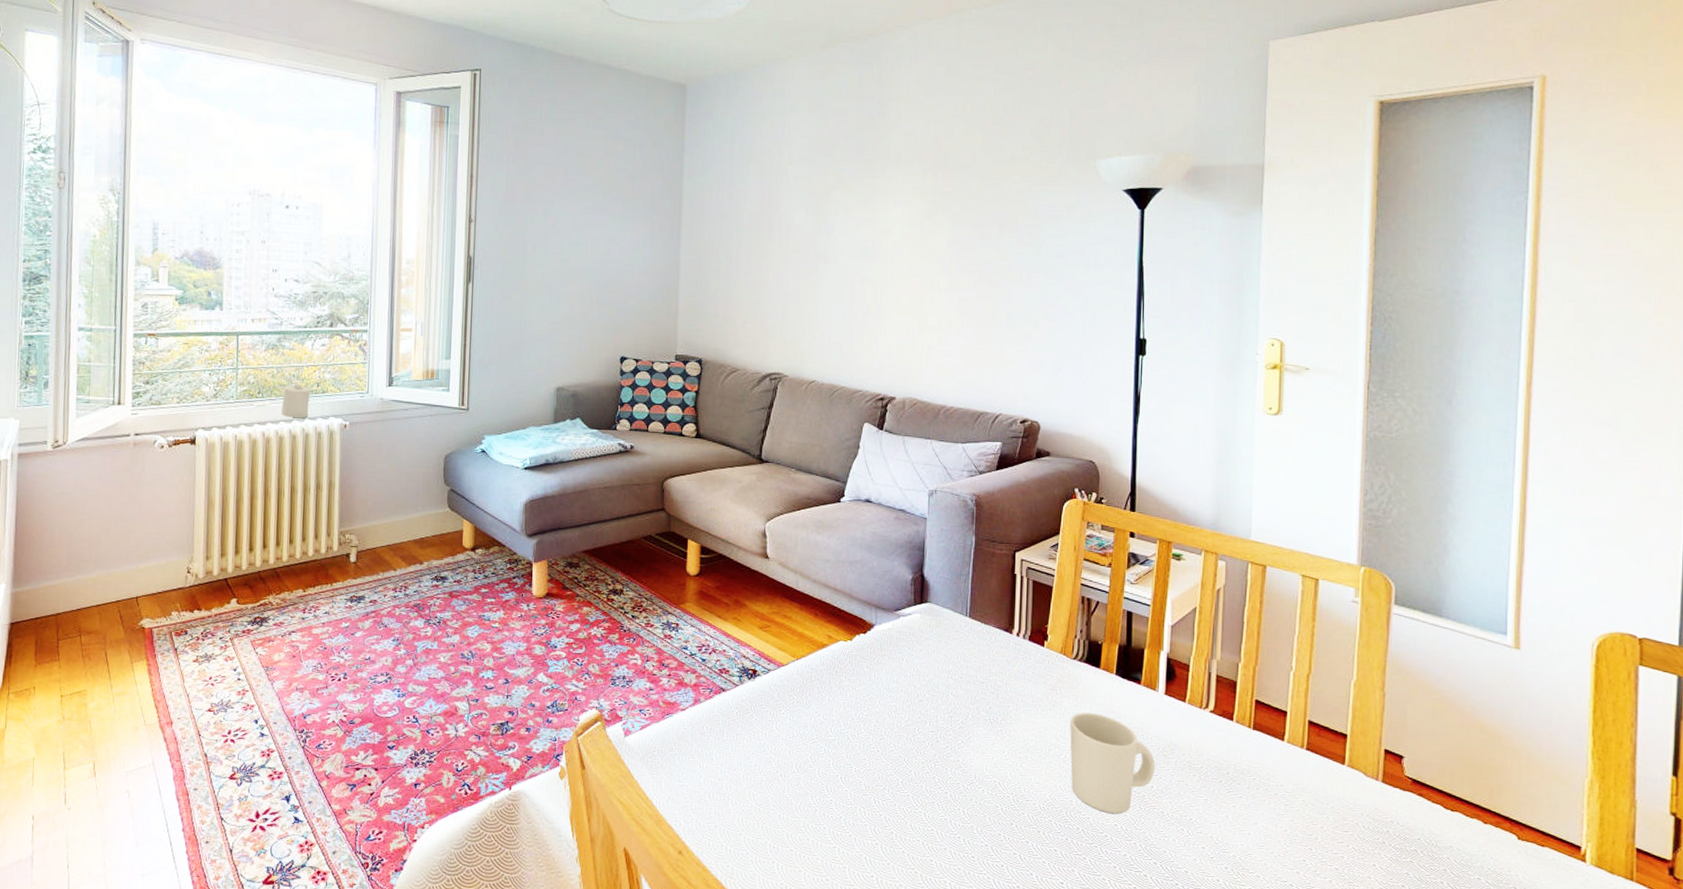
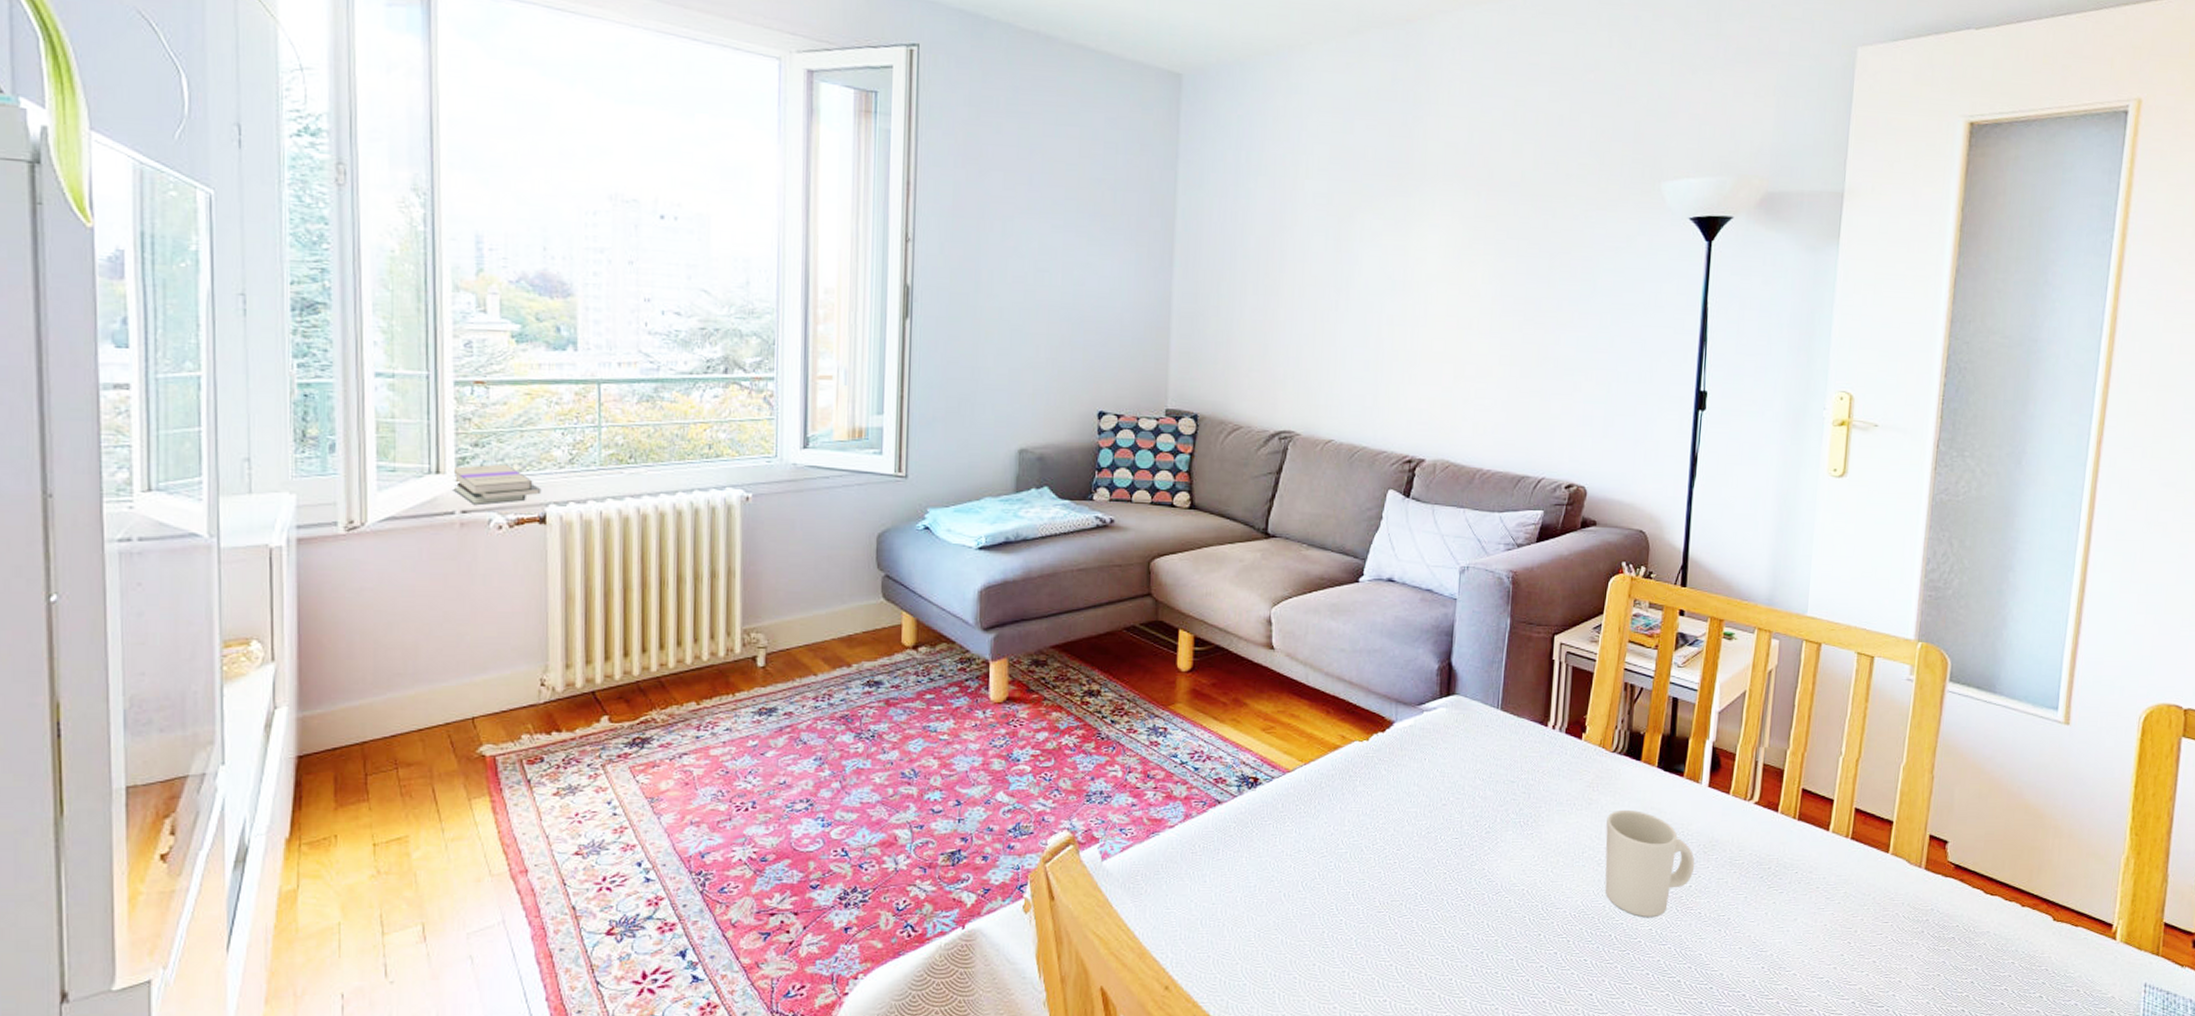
books: none [128,397,193,430] -> present [451,464,542,506]
candle: present [281,383,310,419] -> none [660,444,699,490]

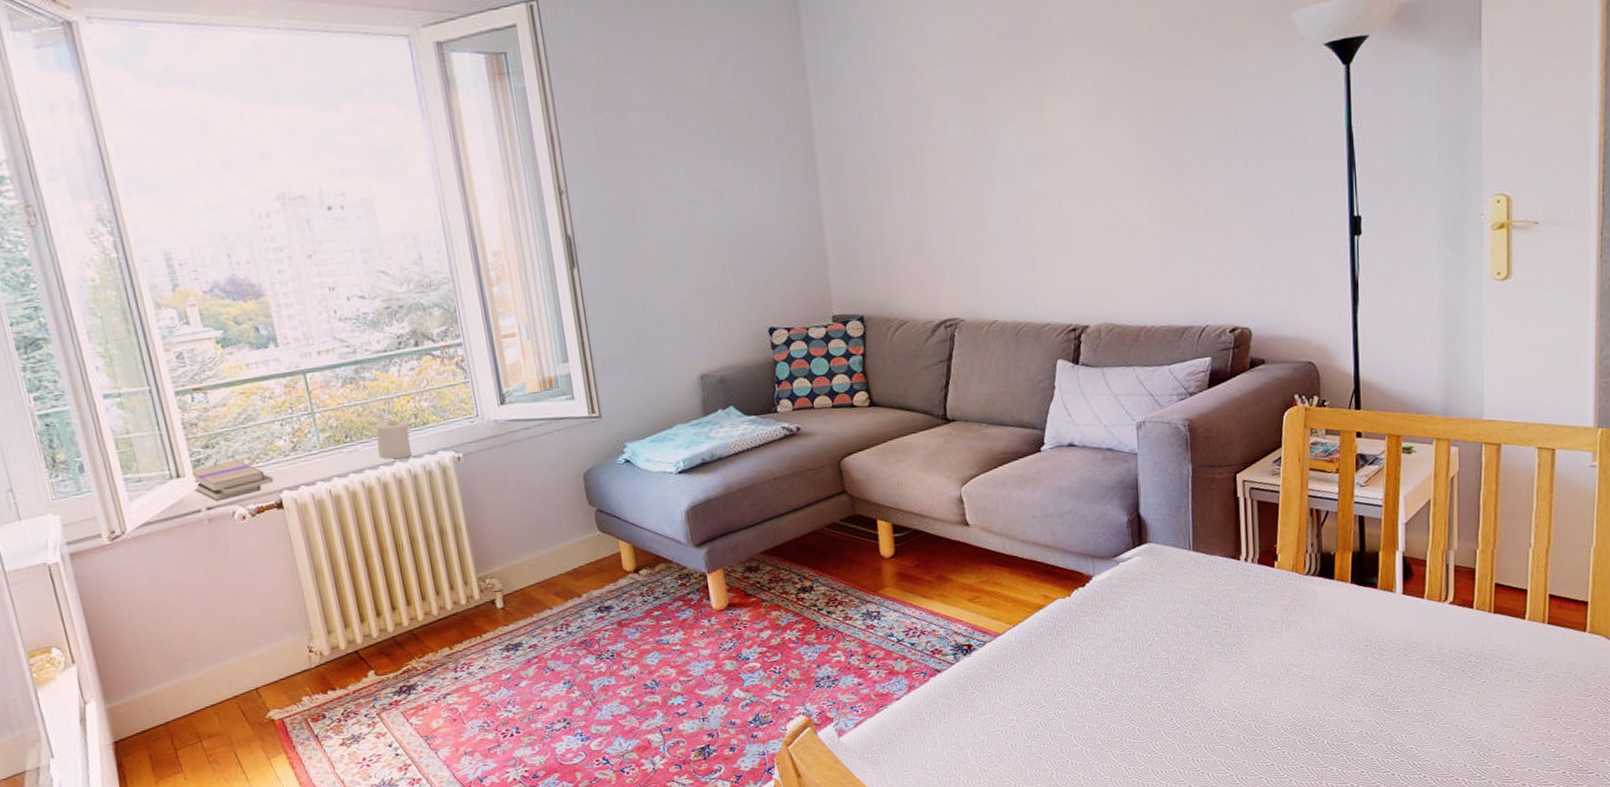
candle: none [660,444,699,490] -> present [375,418,413,460]
mug: present [1605,809,1695,918] -> none [1307,625,1397,722]

